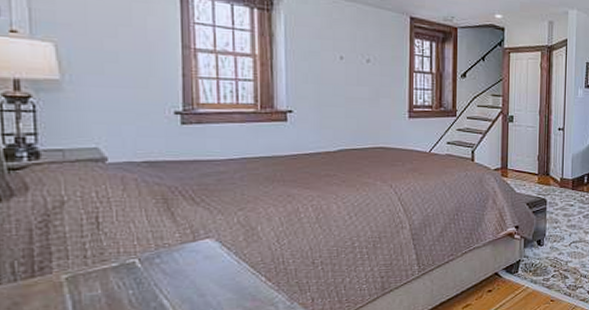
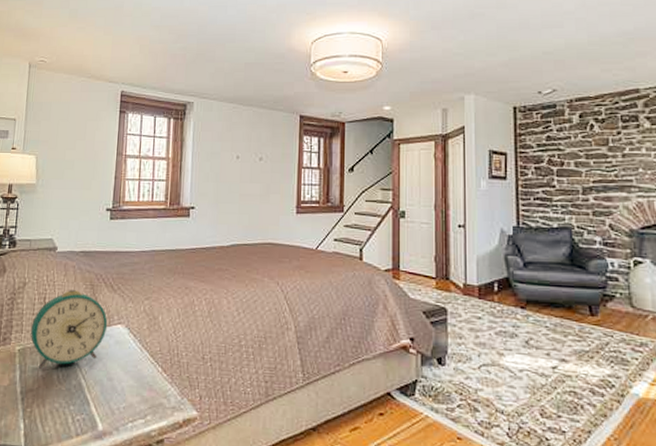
alarm clock: none [82,204,192,295] -> present [31,289,108,369]

